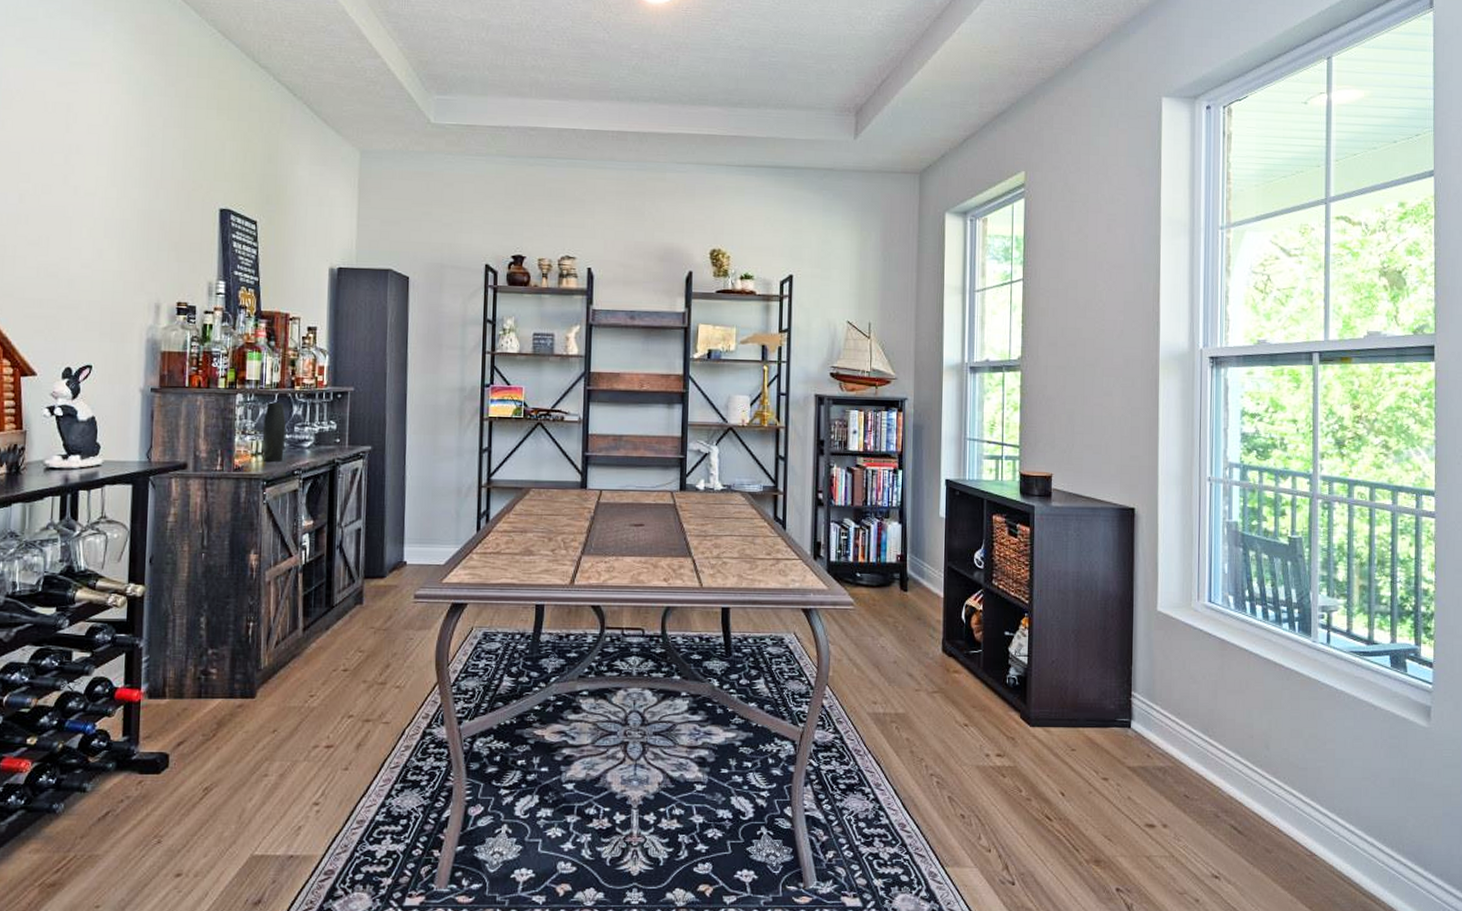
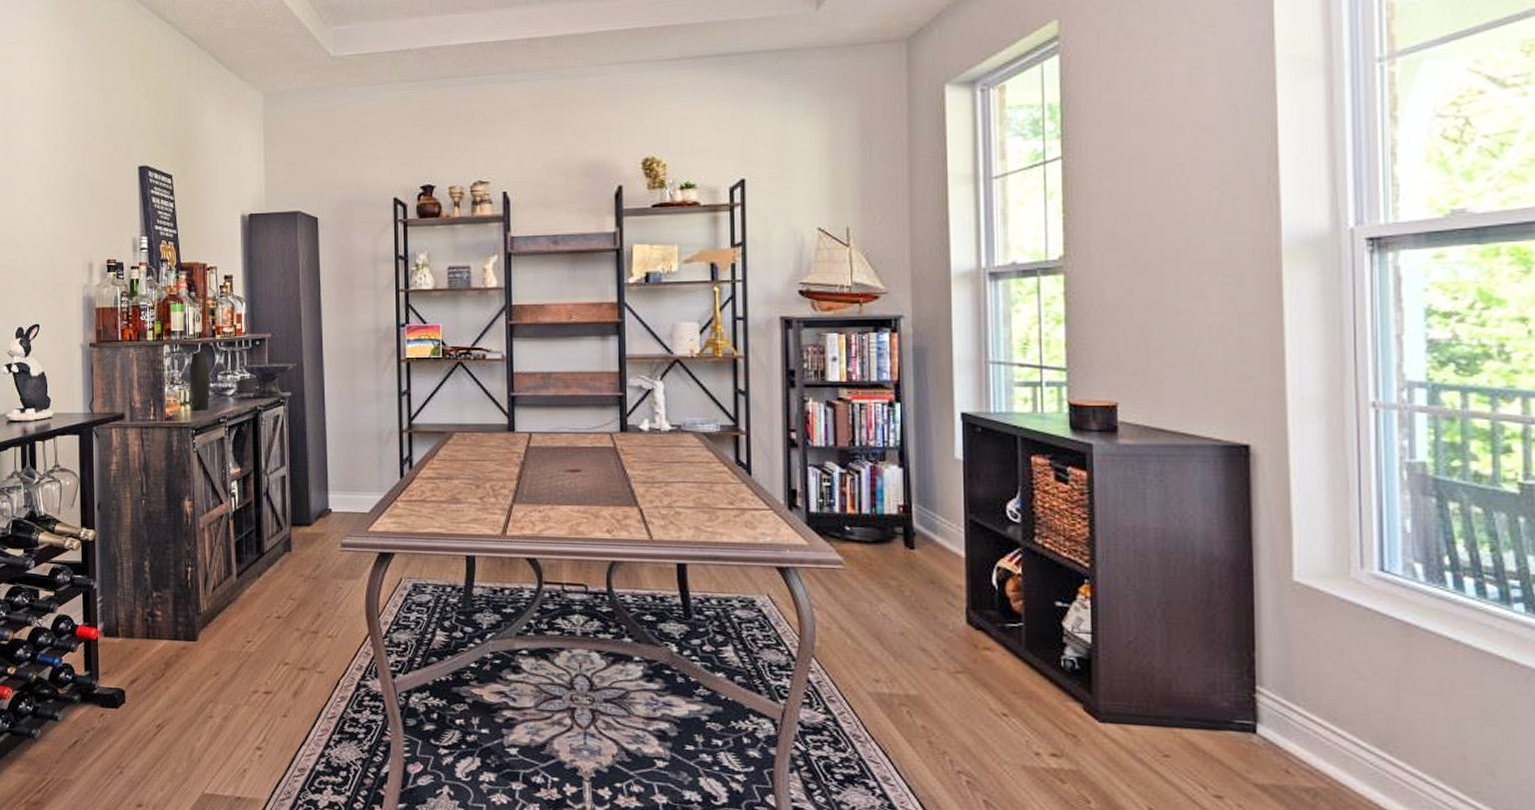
decorative bowl: none [317,416,380,452] -> present [238,363,298,399]

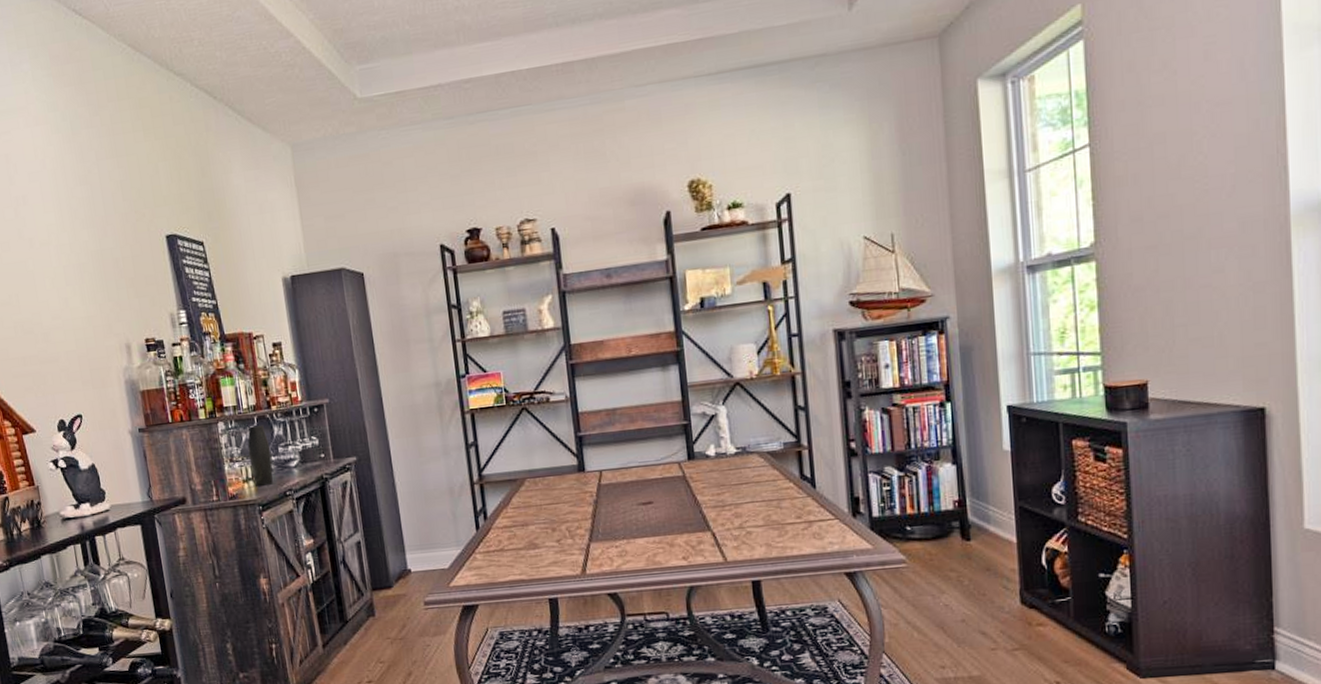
decorative bowl: present [238,363,298,399] -> none [298,426,360,467]

